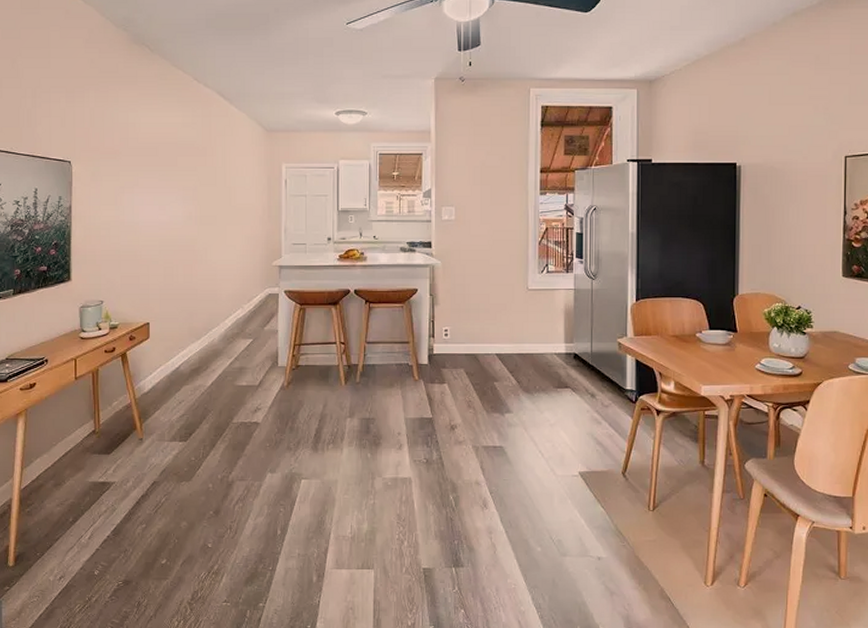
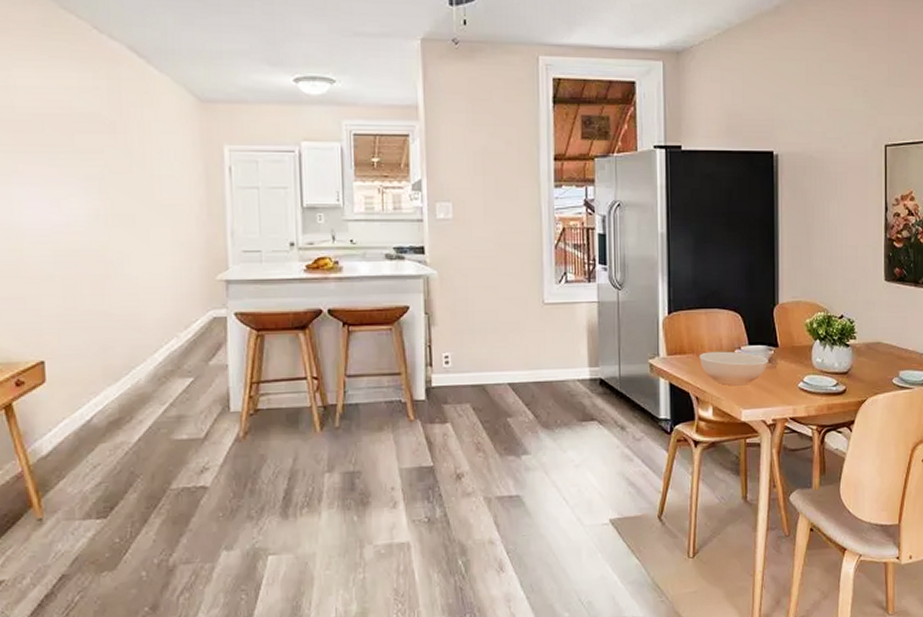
bowl: none [662,334,728,365] -> present [698,351,769,386]

